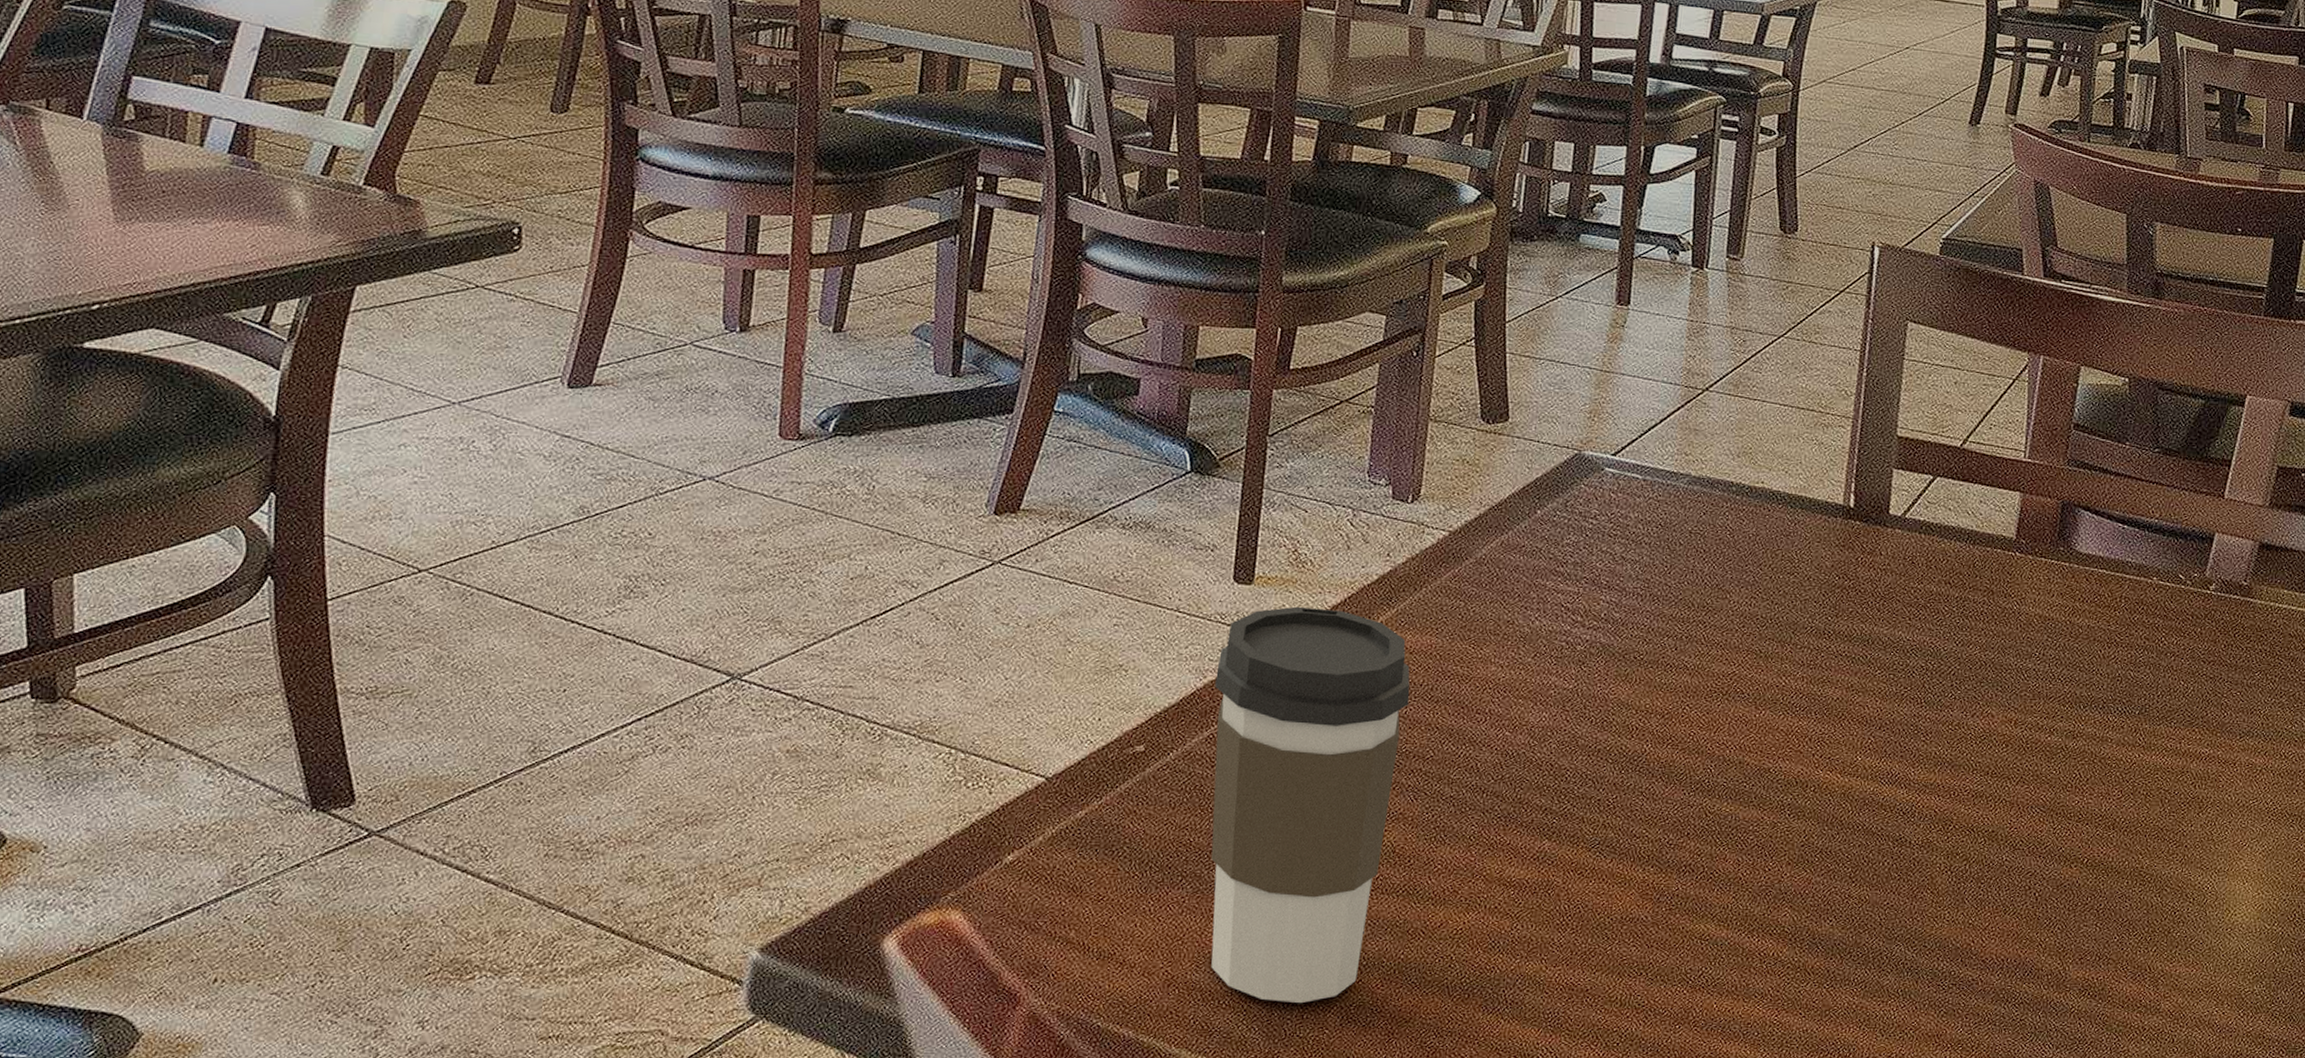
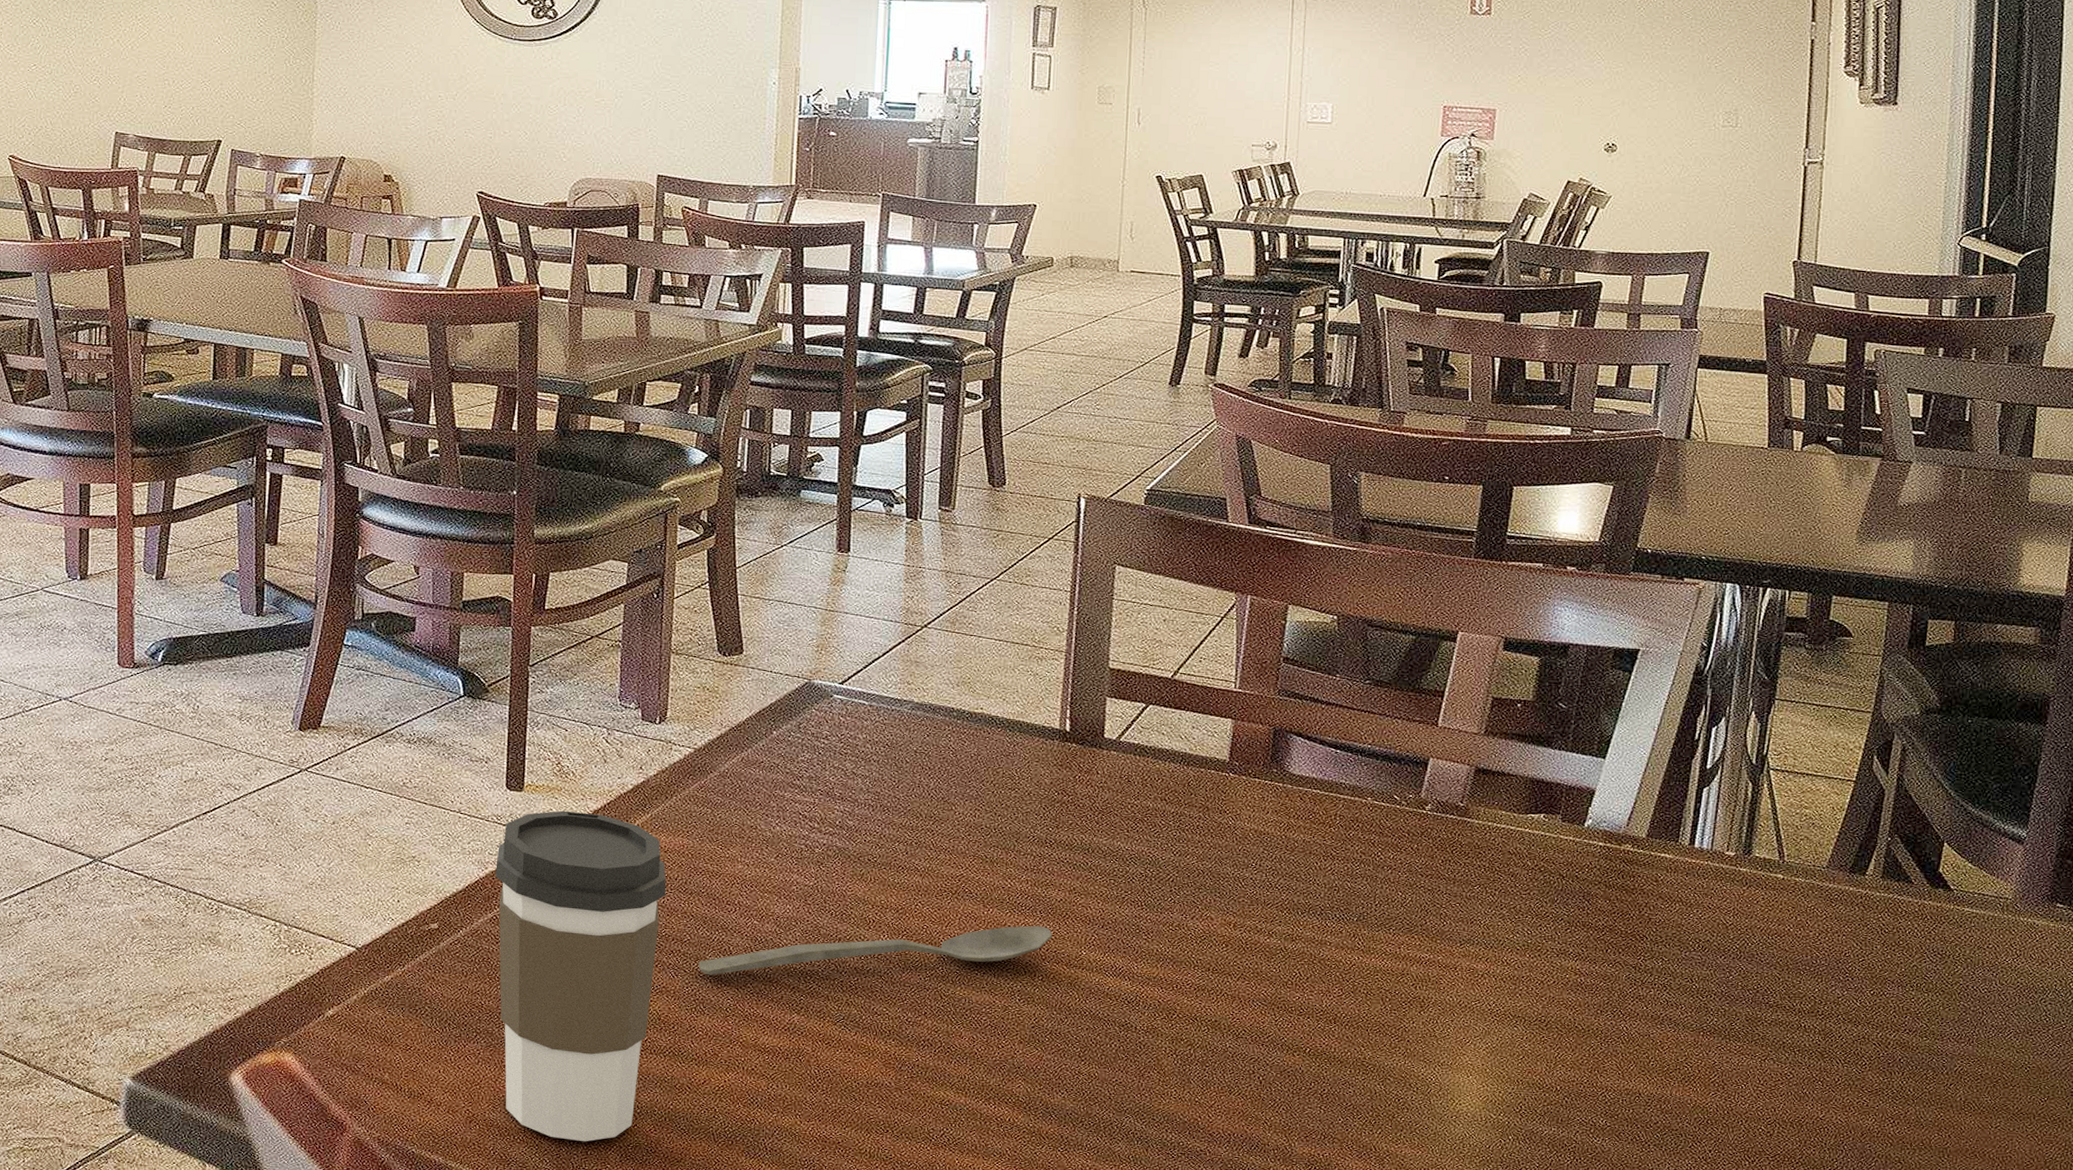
spoon: none [1441,729,1827,798] -> present [698,926,1053,976]

